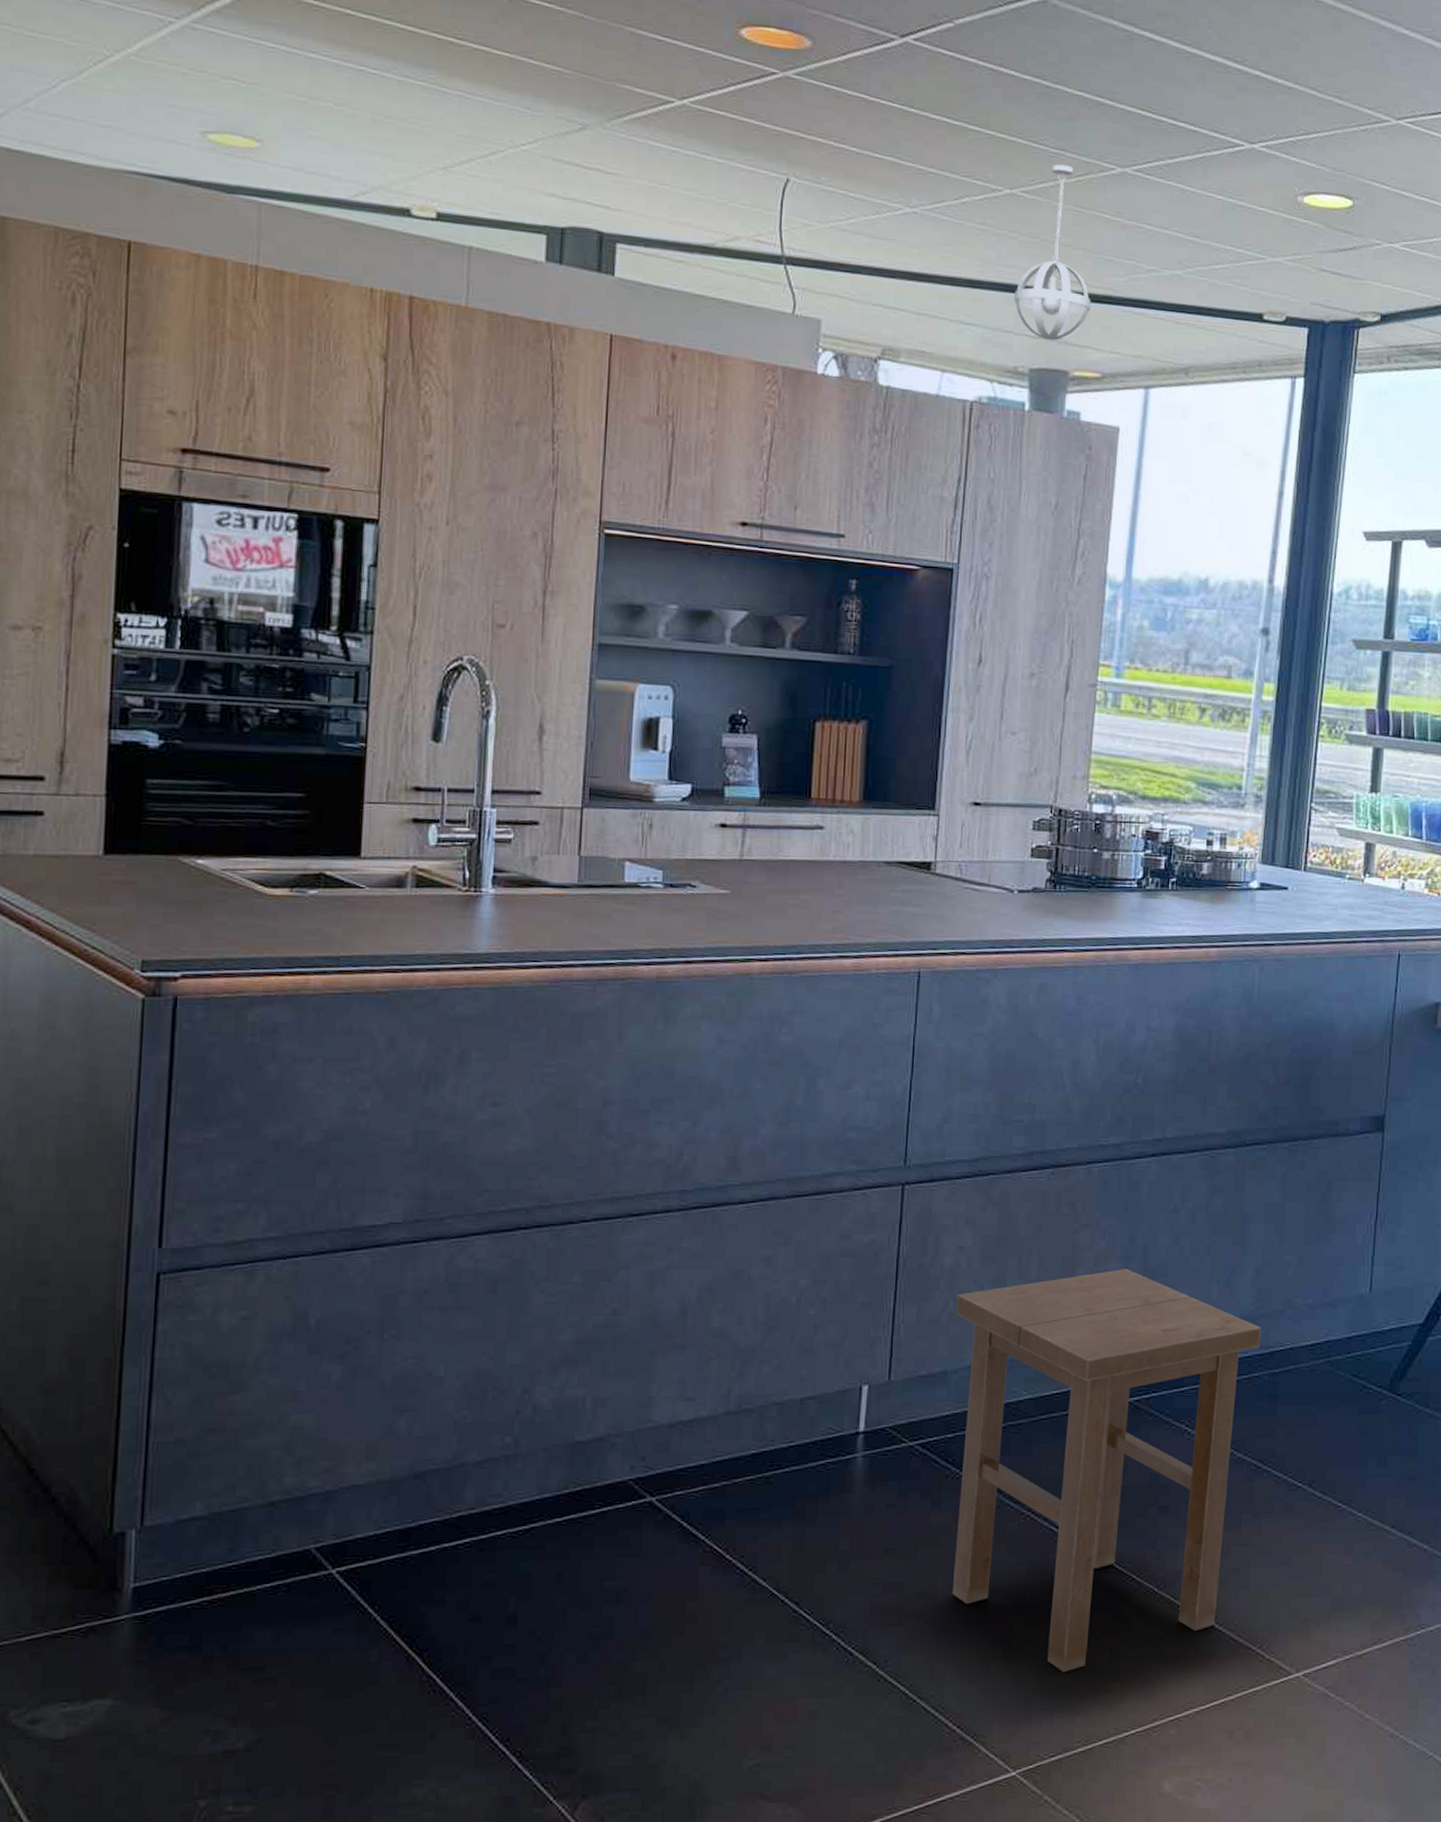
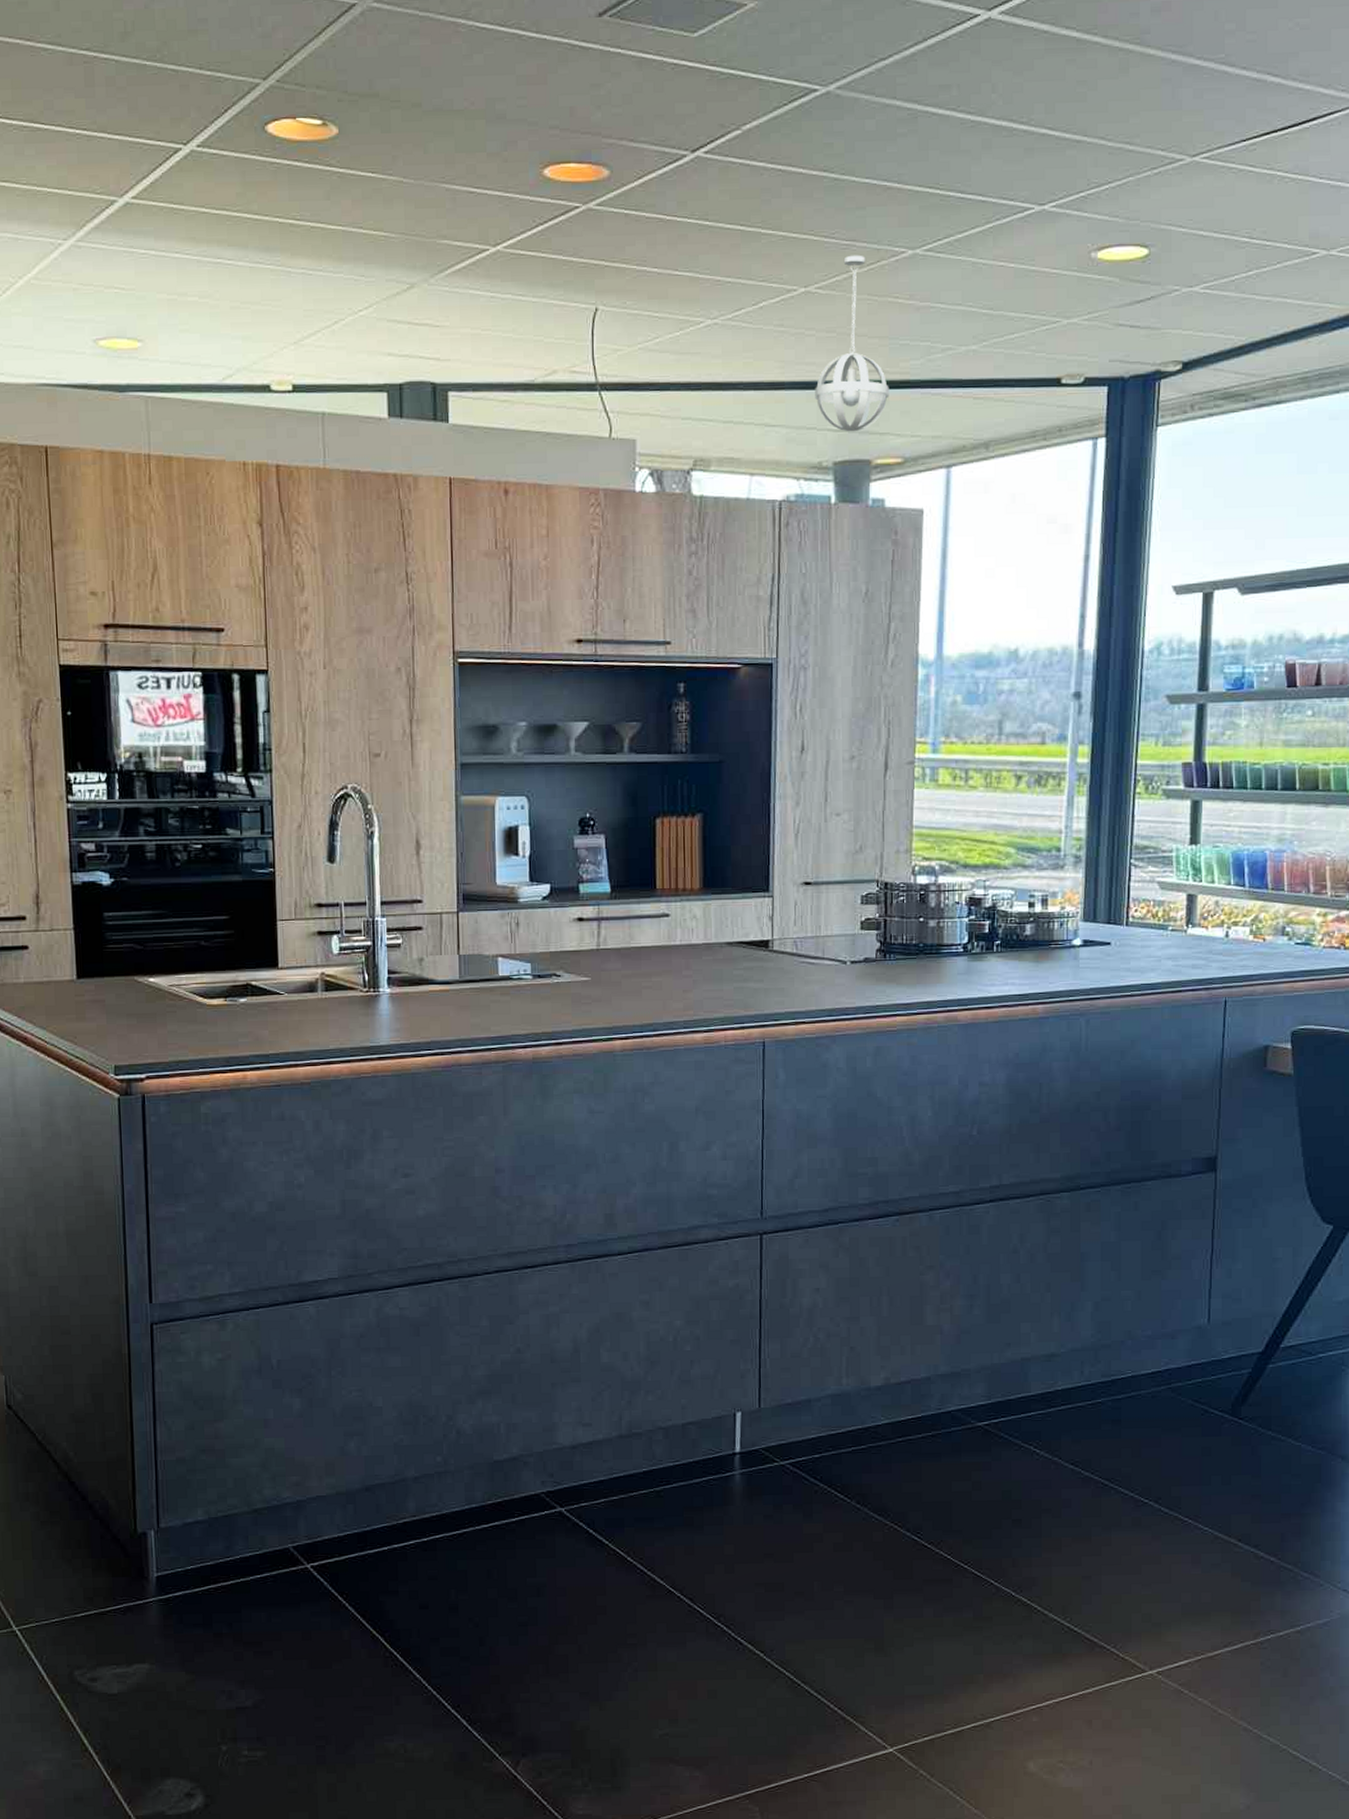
stool: present [952,1269,1261,1673] -> none [815,1305,1102,1665]

